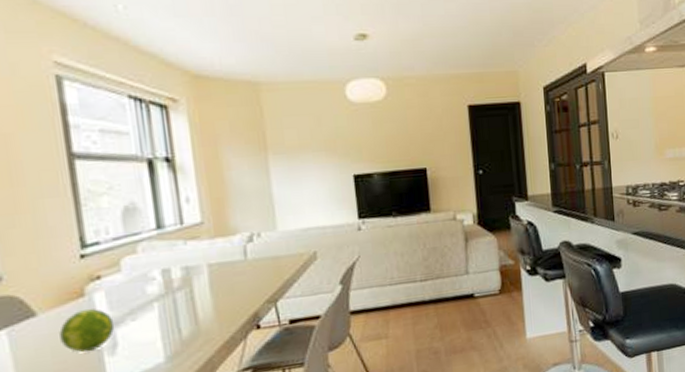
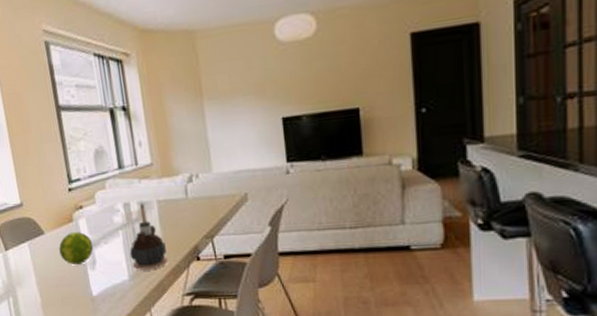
candle: none [167,268,219,349] -> present [129,203,168,270]

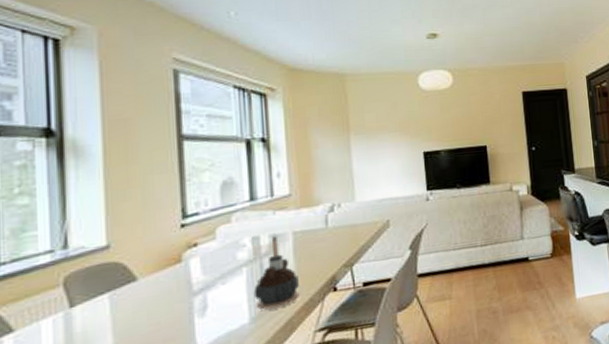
fruit: present [59,232,94,266] -> none [156,273,207,315]

